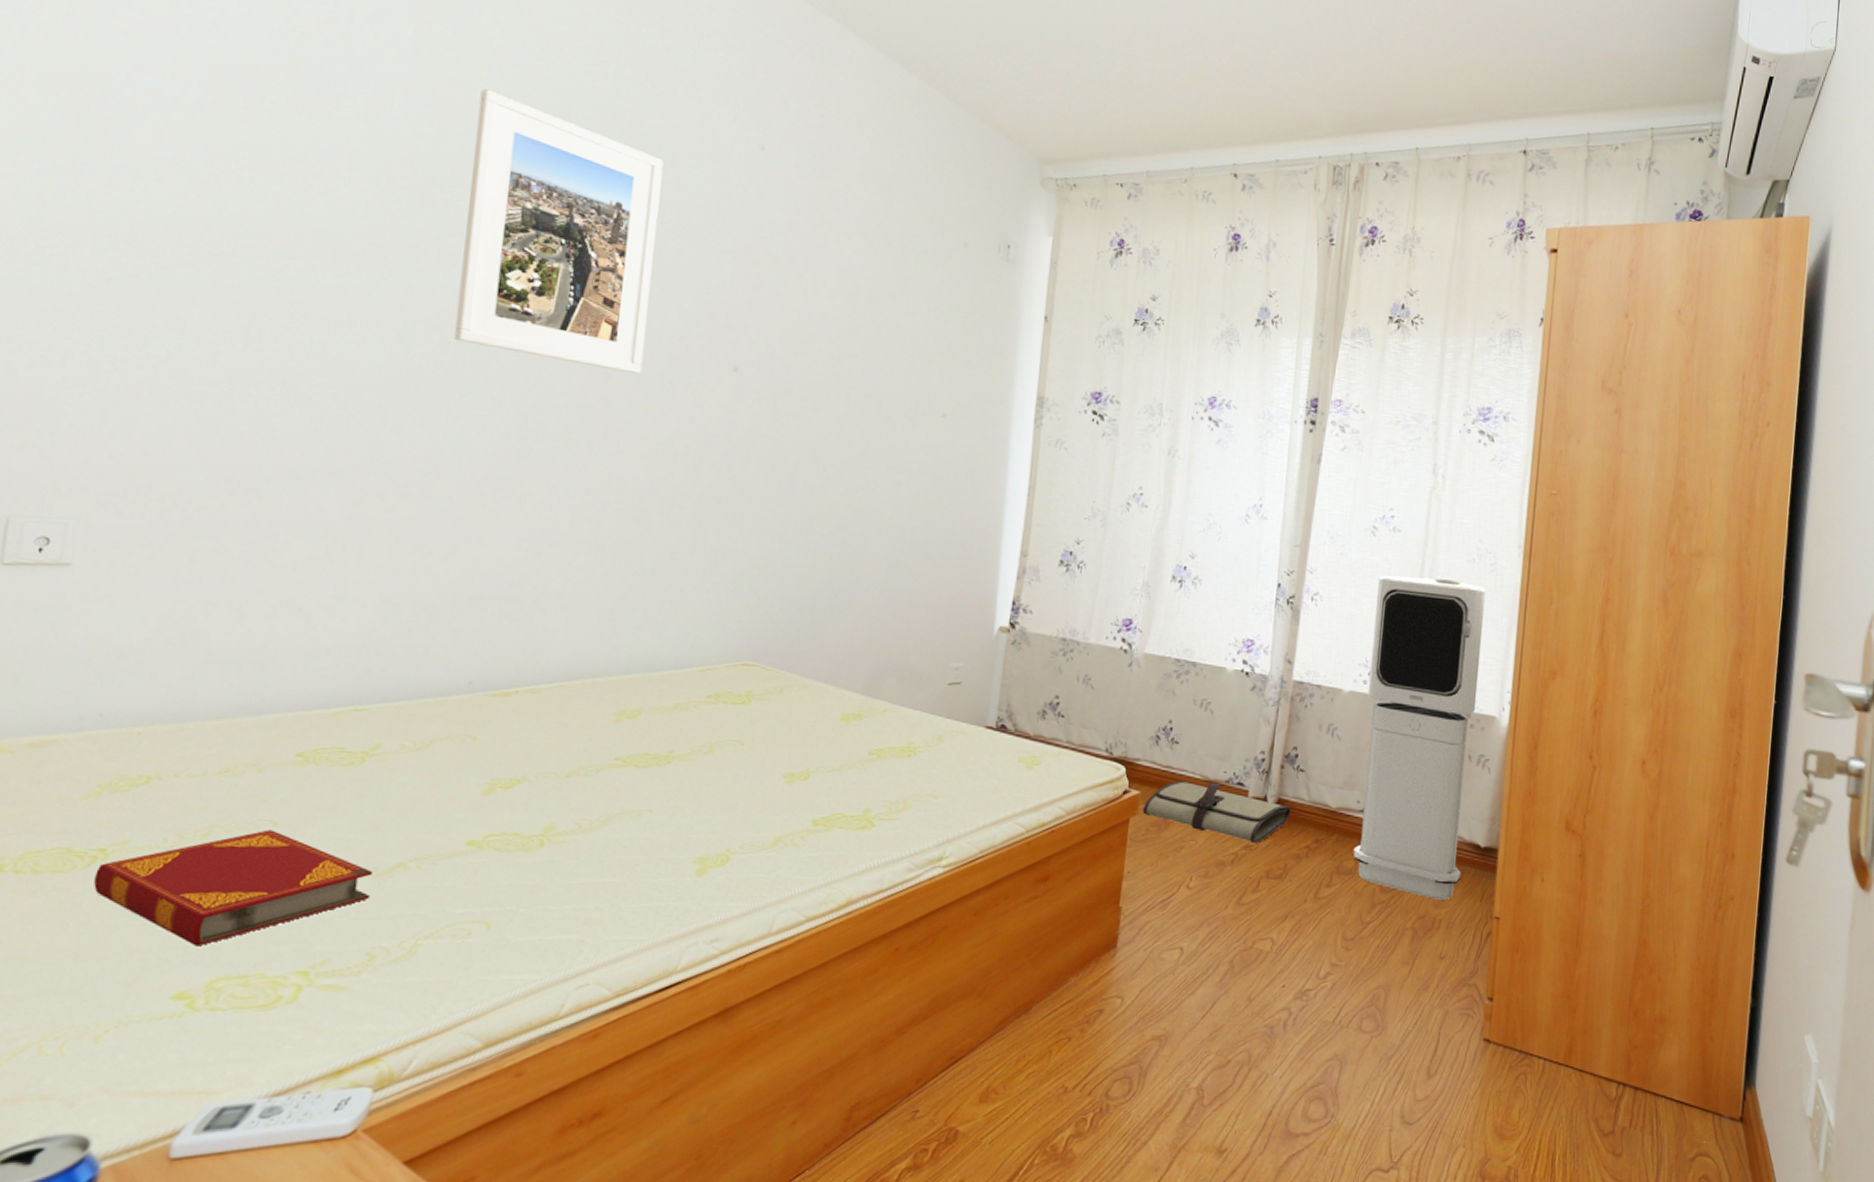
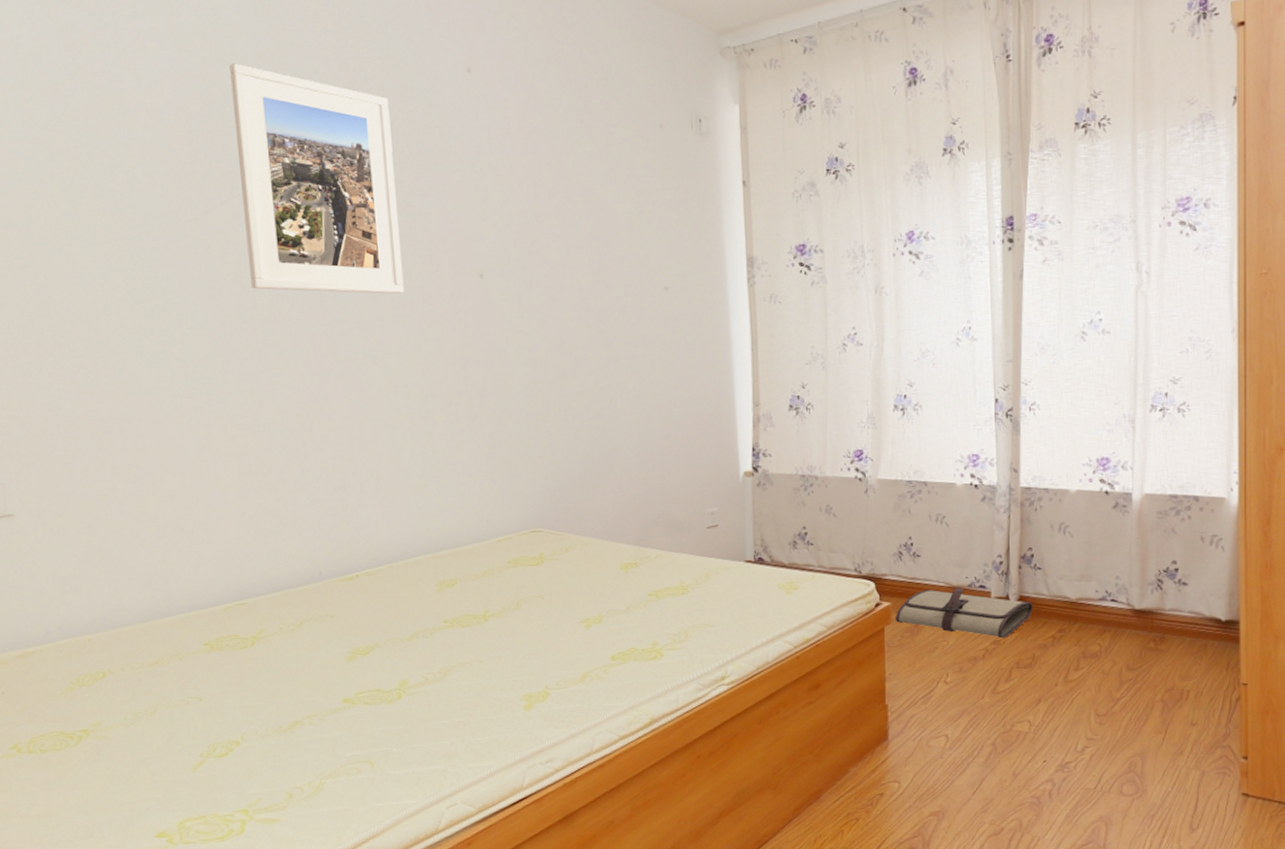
hardback book: present [94,829,372,947] -> none [83,704,280,797]
air purifier: present [1352,575,1486,900] -> none [1092,372,1205,673]

